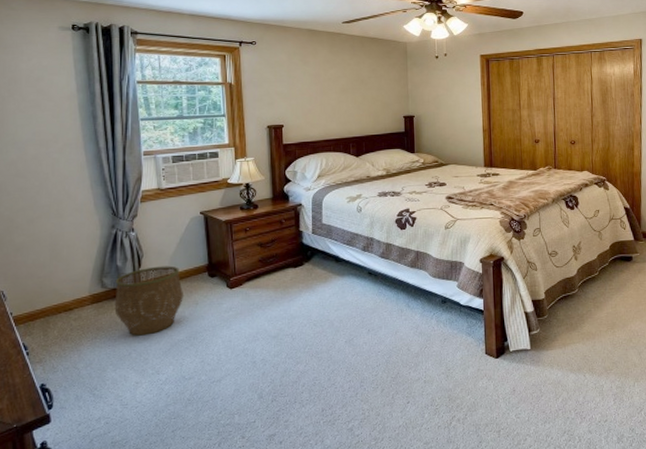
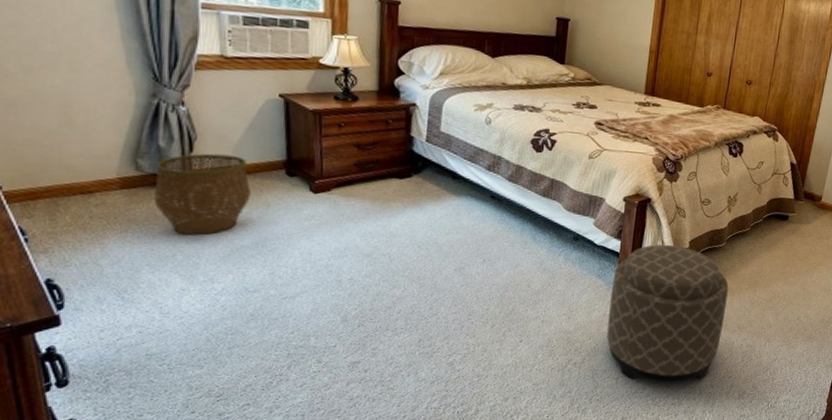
ottoman: none [481,297,590,432] -> present [606,244,729,382]

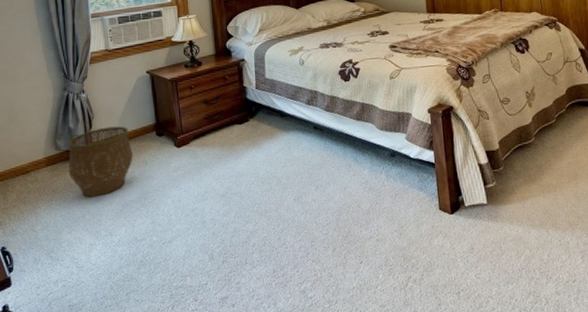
ottoman: present [606,244,729,382] -> none [433,148,555,293]

